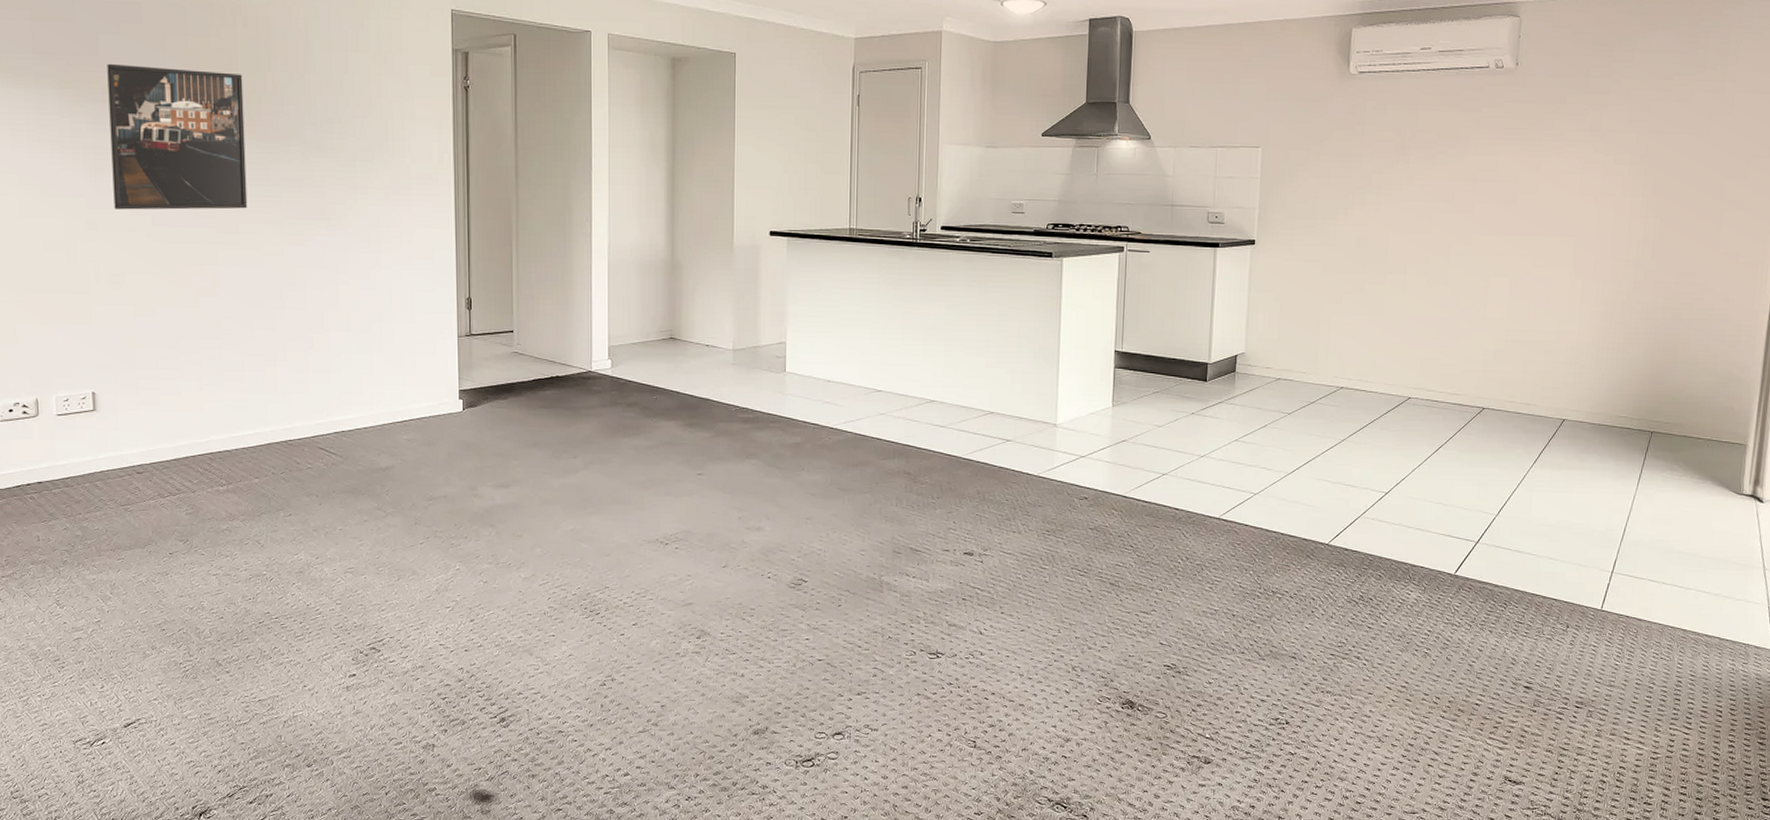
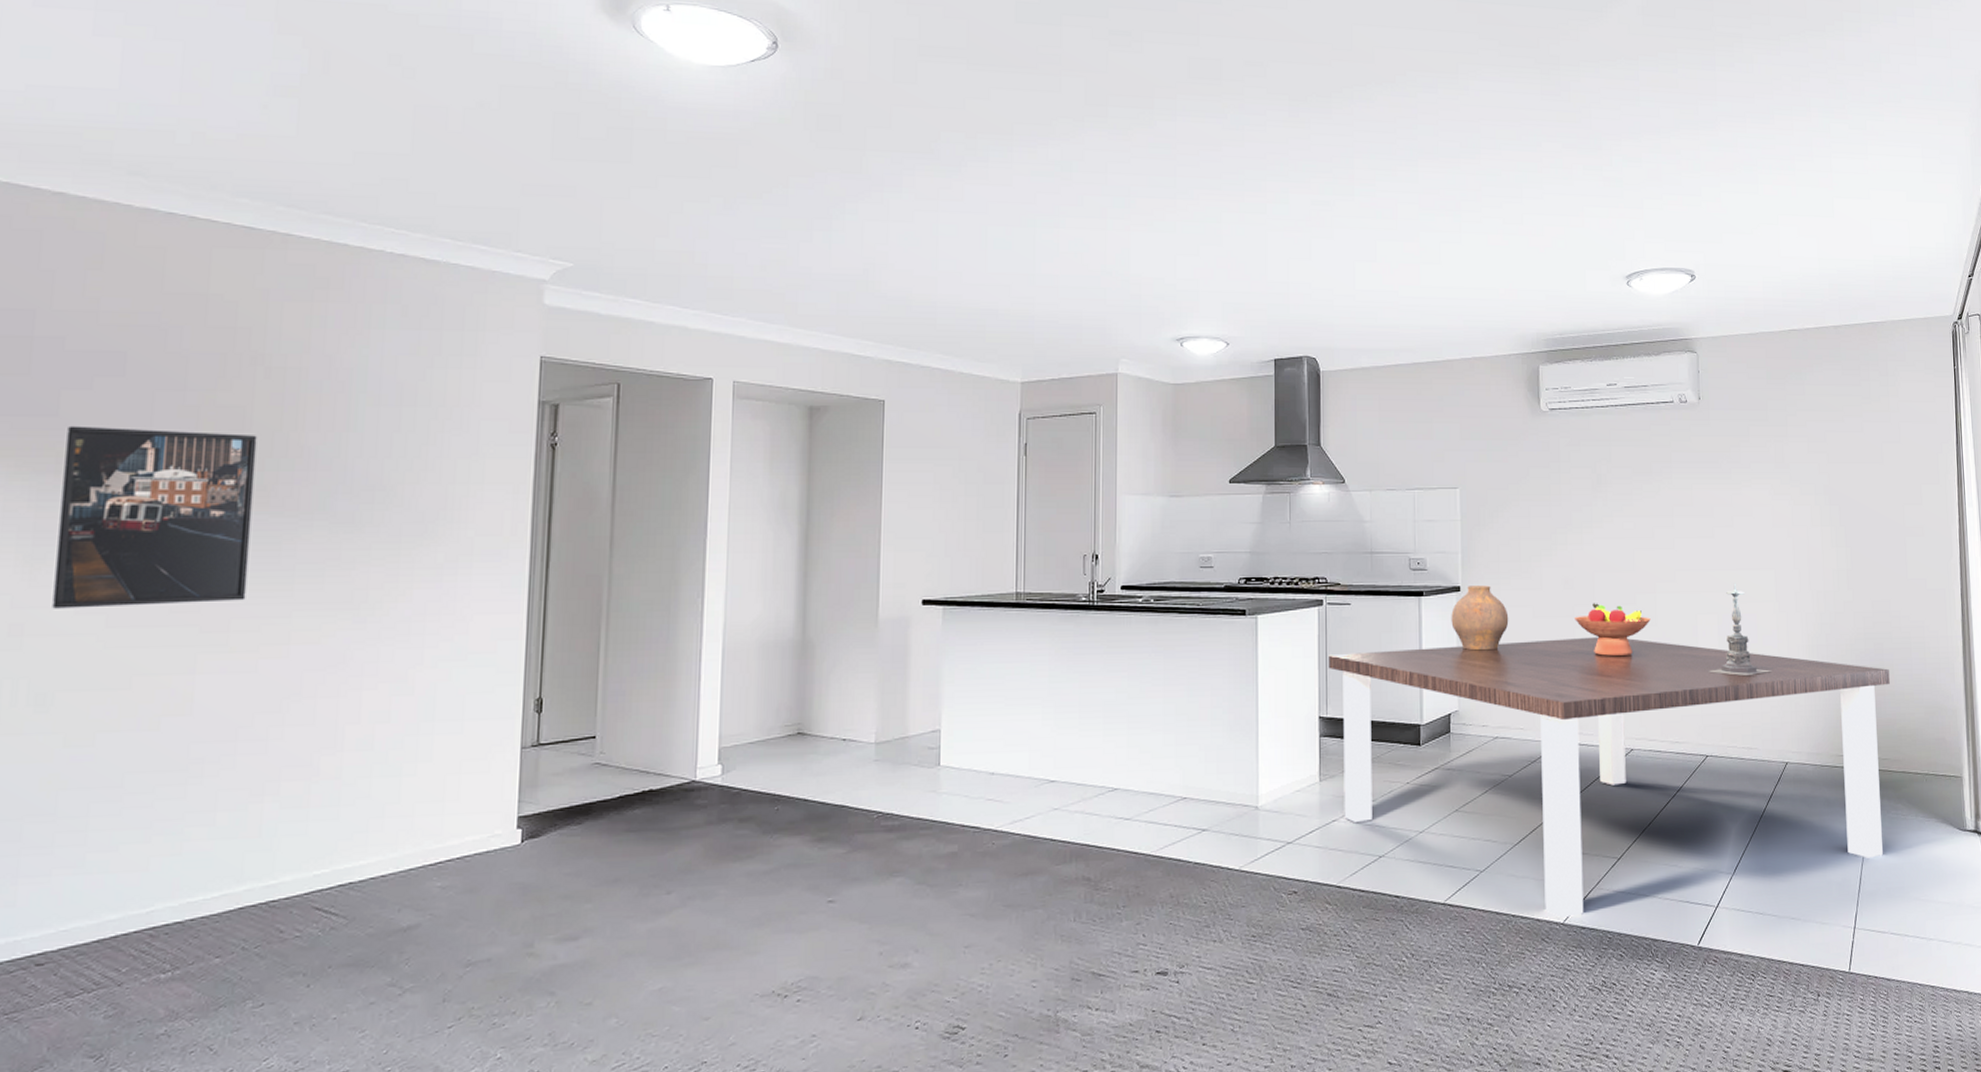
dining table: none [1126,292,1684,540] -> present [1328,636,1890,919]
vase: none [1244,240,1300,300] -> present [1451,585,1509,651]
fruit bowl: none [1364,261,1441,313] -> present [1573,603,1651,657]
candle holder: none [1493,248,1559,338] -> present [1707,583,1771,677]

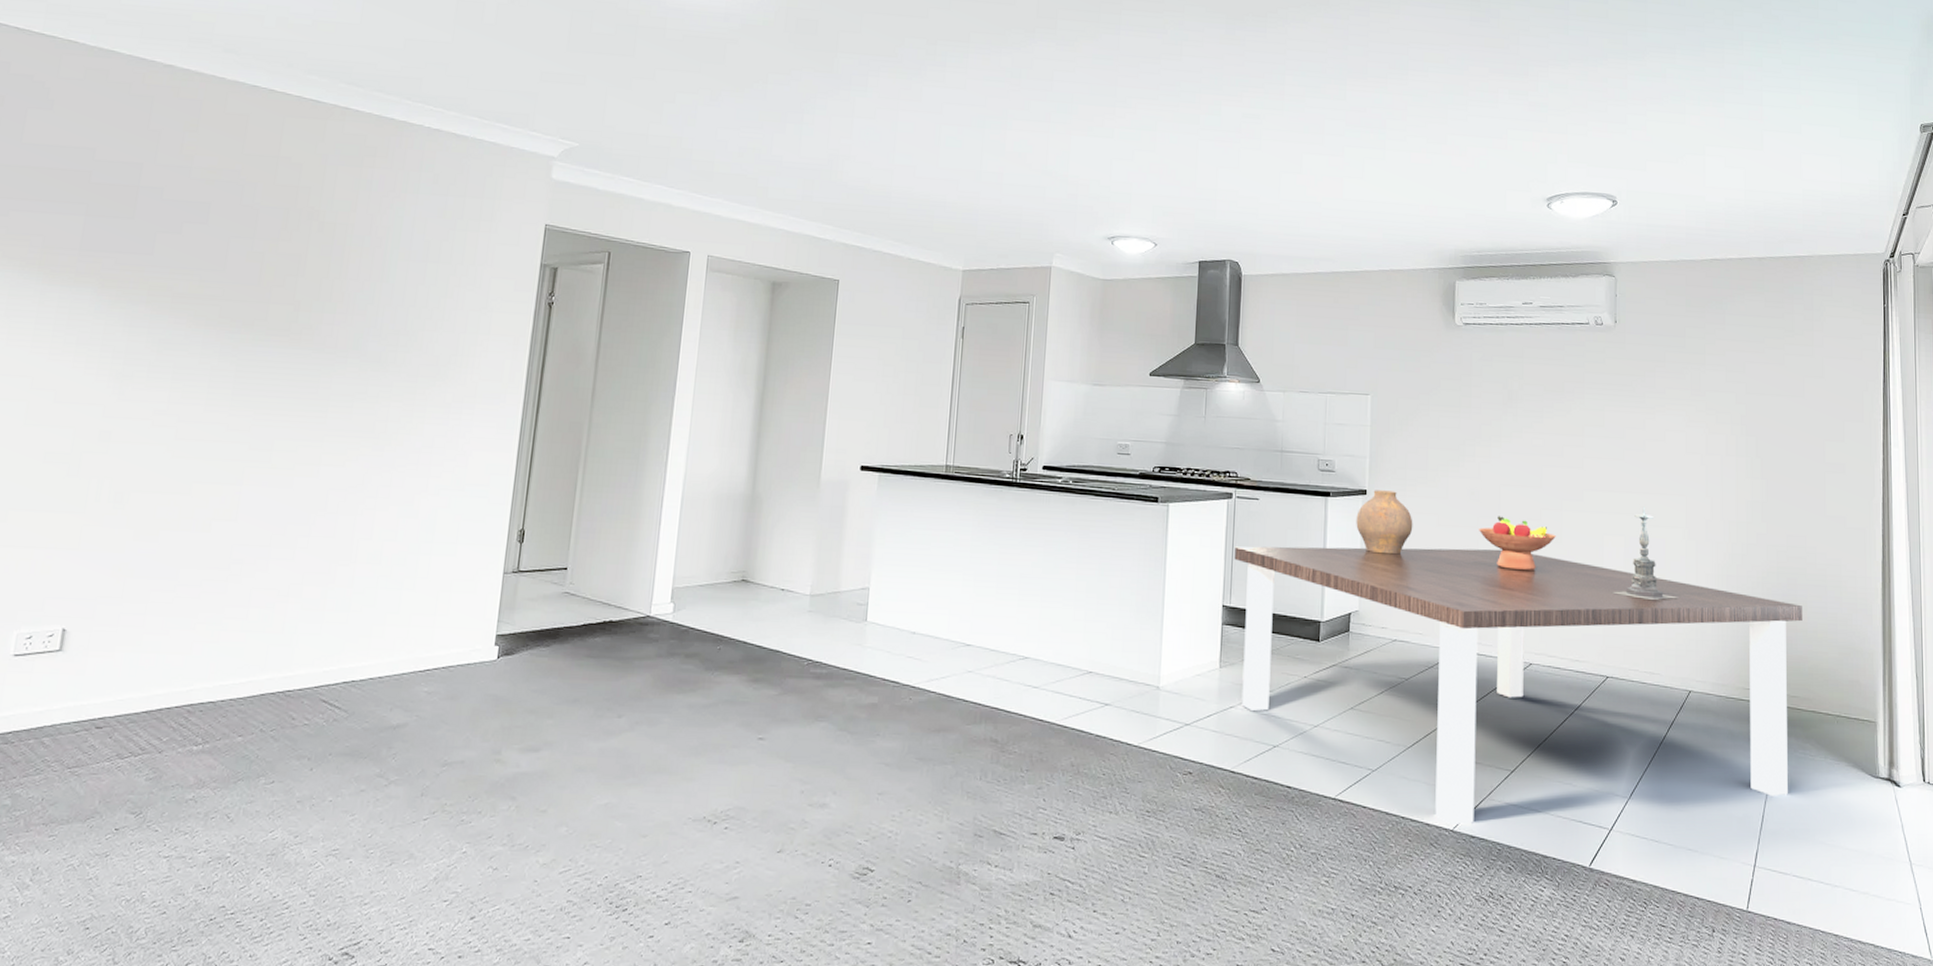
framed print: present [52,425,257,609] -> none [134,264,308,424]

